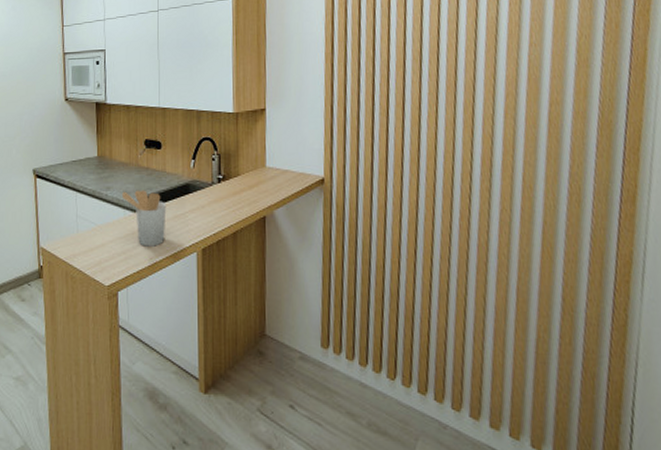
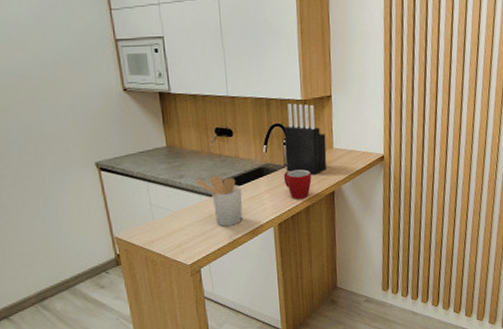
mug: none [210,189,241,223] -> present [283,169,312,200]
knife block: none [213,116,258,197] -> present [284,103,327,176]

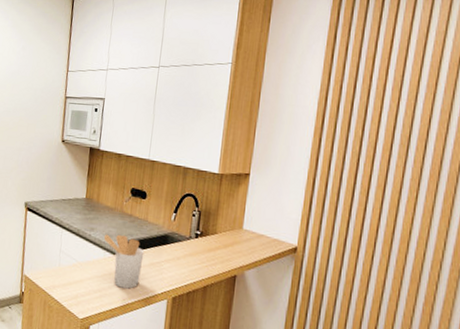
mug: present [283,169,312,200] -> none [186,244,216,277]
knife block: present [284,103,327,176] -> none [191,176,237,255]

